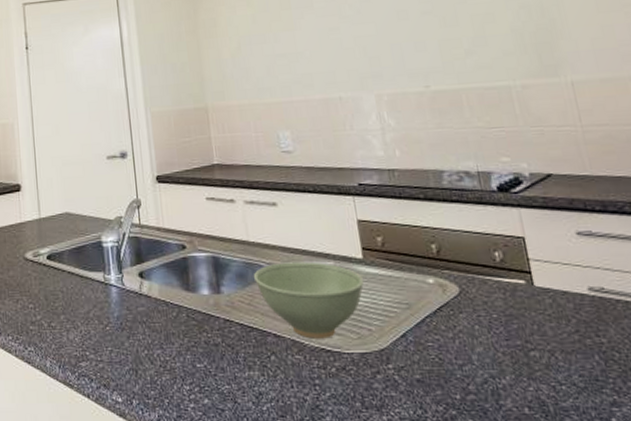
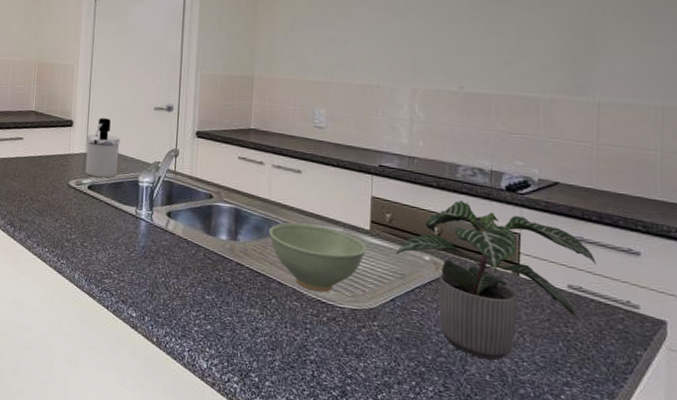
soap dispenser: none [37,176,78,244] -> present [85,118,121,178]
potted plant: none [395,209,612,390] -> present [395,200,596,361]

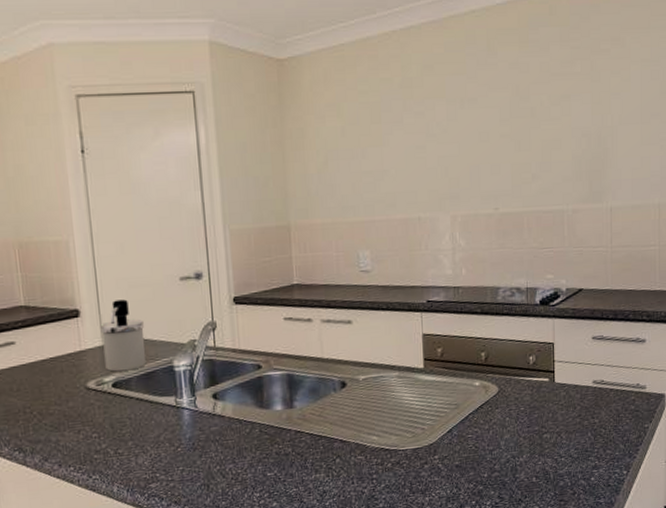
bowl: present [268,223,367,292] -> none [325,374,423,441]
potted plant: present [395,200,596,361] -> none [448,321,613,465]

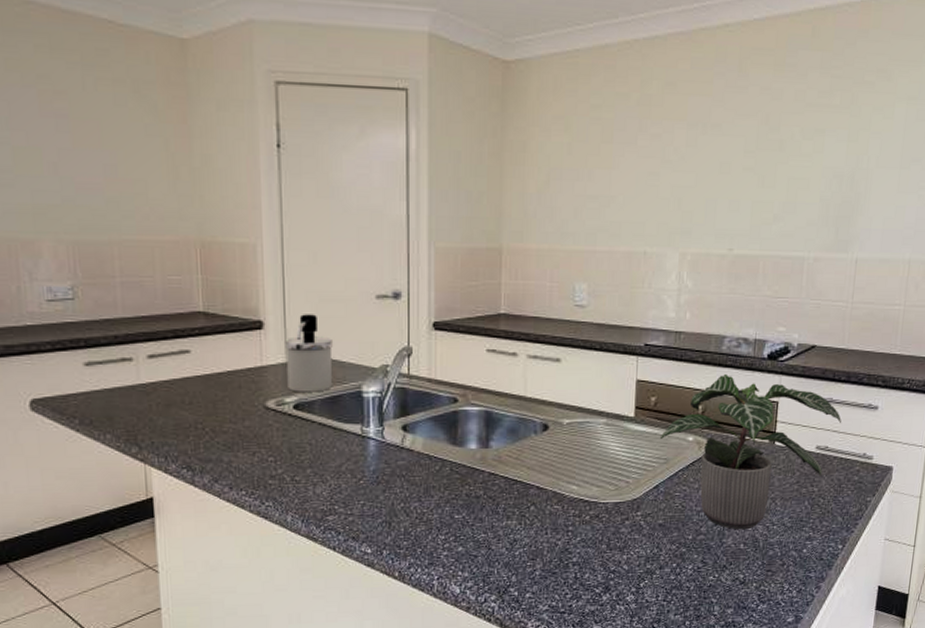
potted plant: none [448,321,613,465] -> present [659,373,841,530]

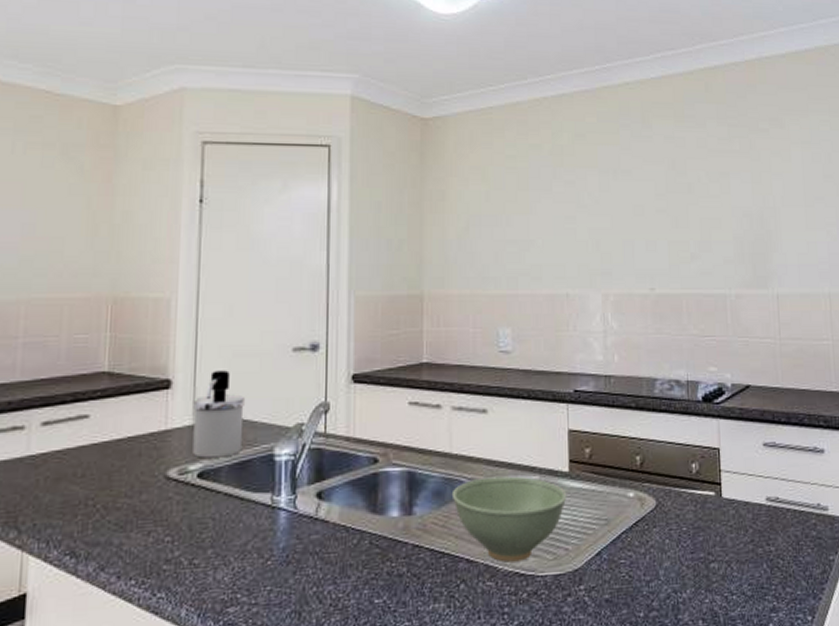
bowl: none [525,418,631,491] -> present [451,476,567,563]
potted plant: present [659,373,841,530] -> none [598,419,788,603]

